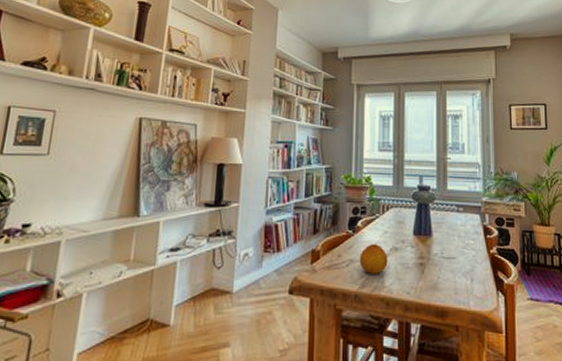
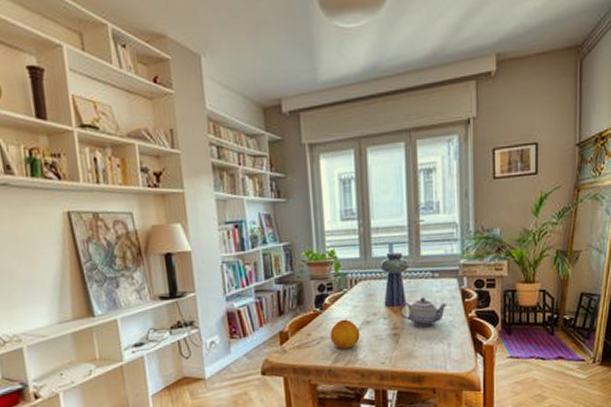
teapot: none [425,229,471,259] -> present [398,297,448,327]

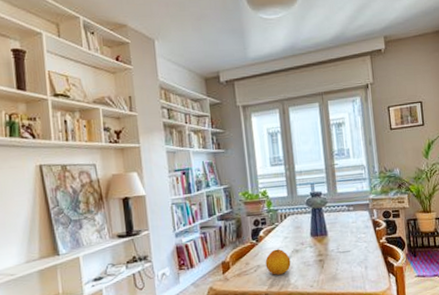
teapot: present [398,297,448,327] -> none [322,227,362,253]

